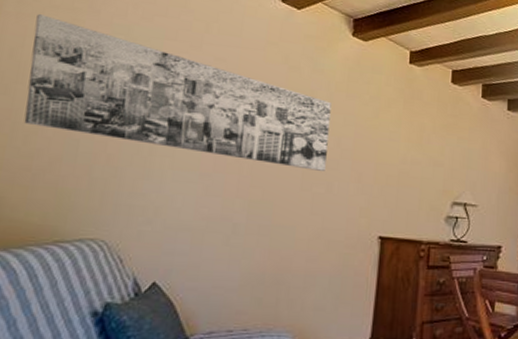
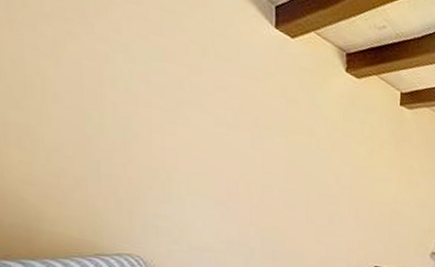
wall art: present [23,13,332,171] -> none [30,21,329,206]

